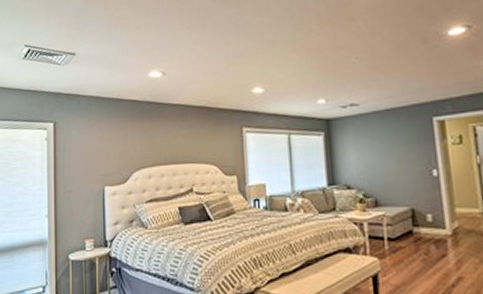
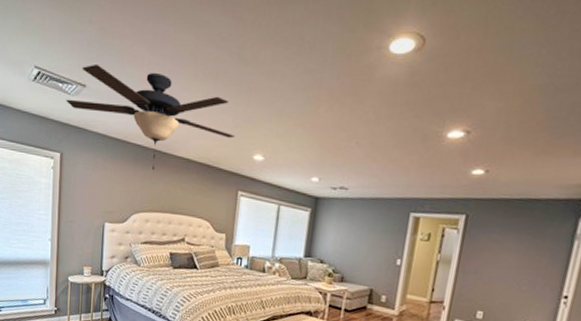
ceiling fan: none [56,29,231,122] -> present [66,63,236,170]

